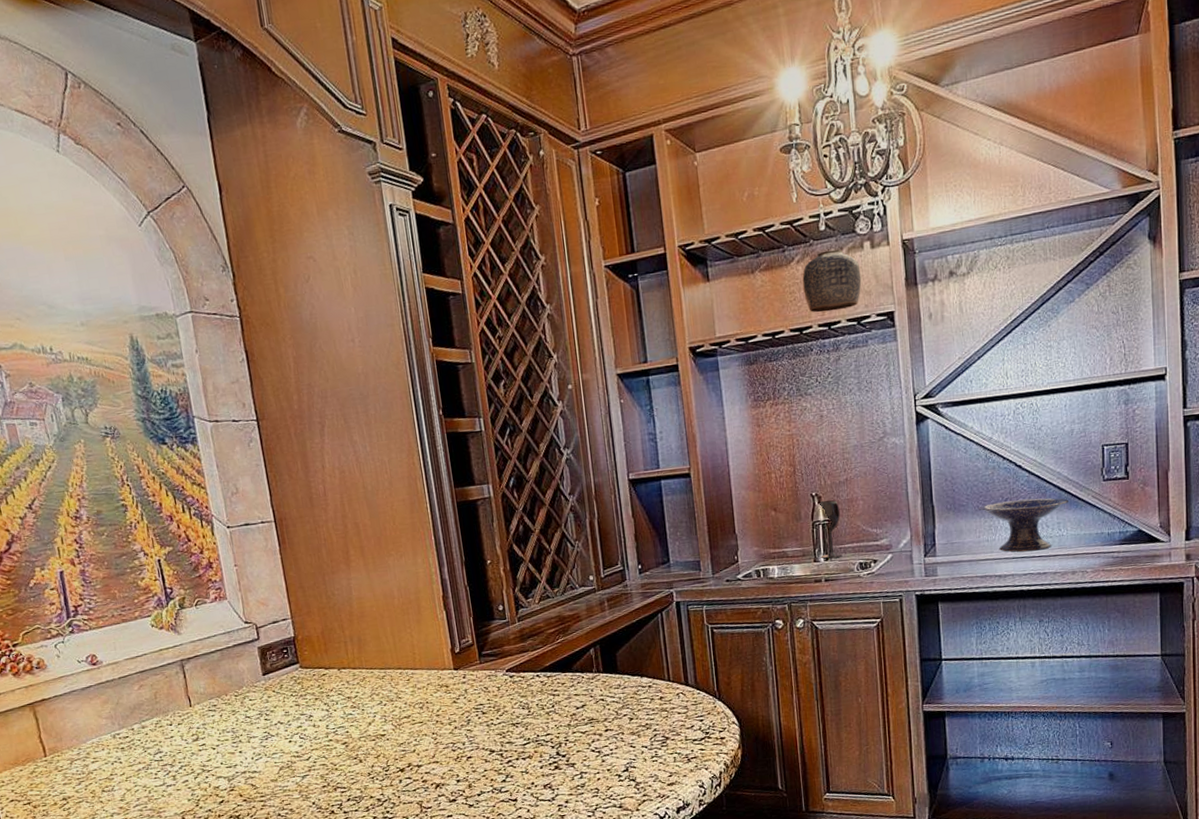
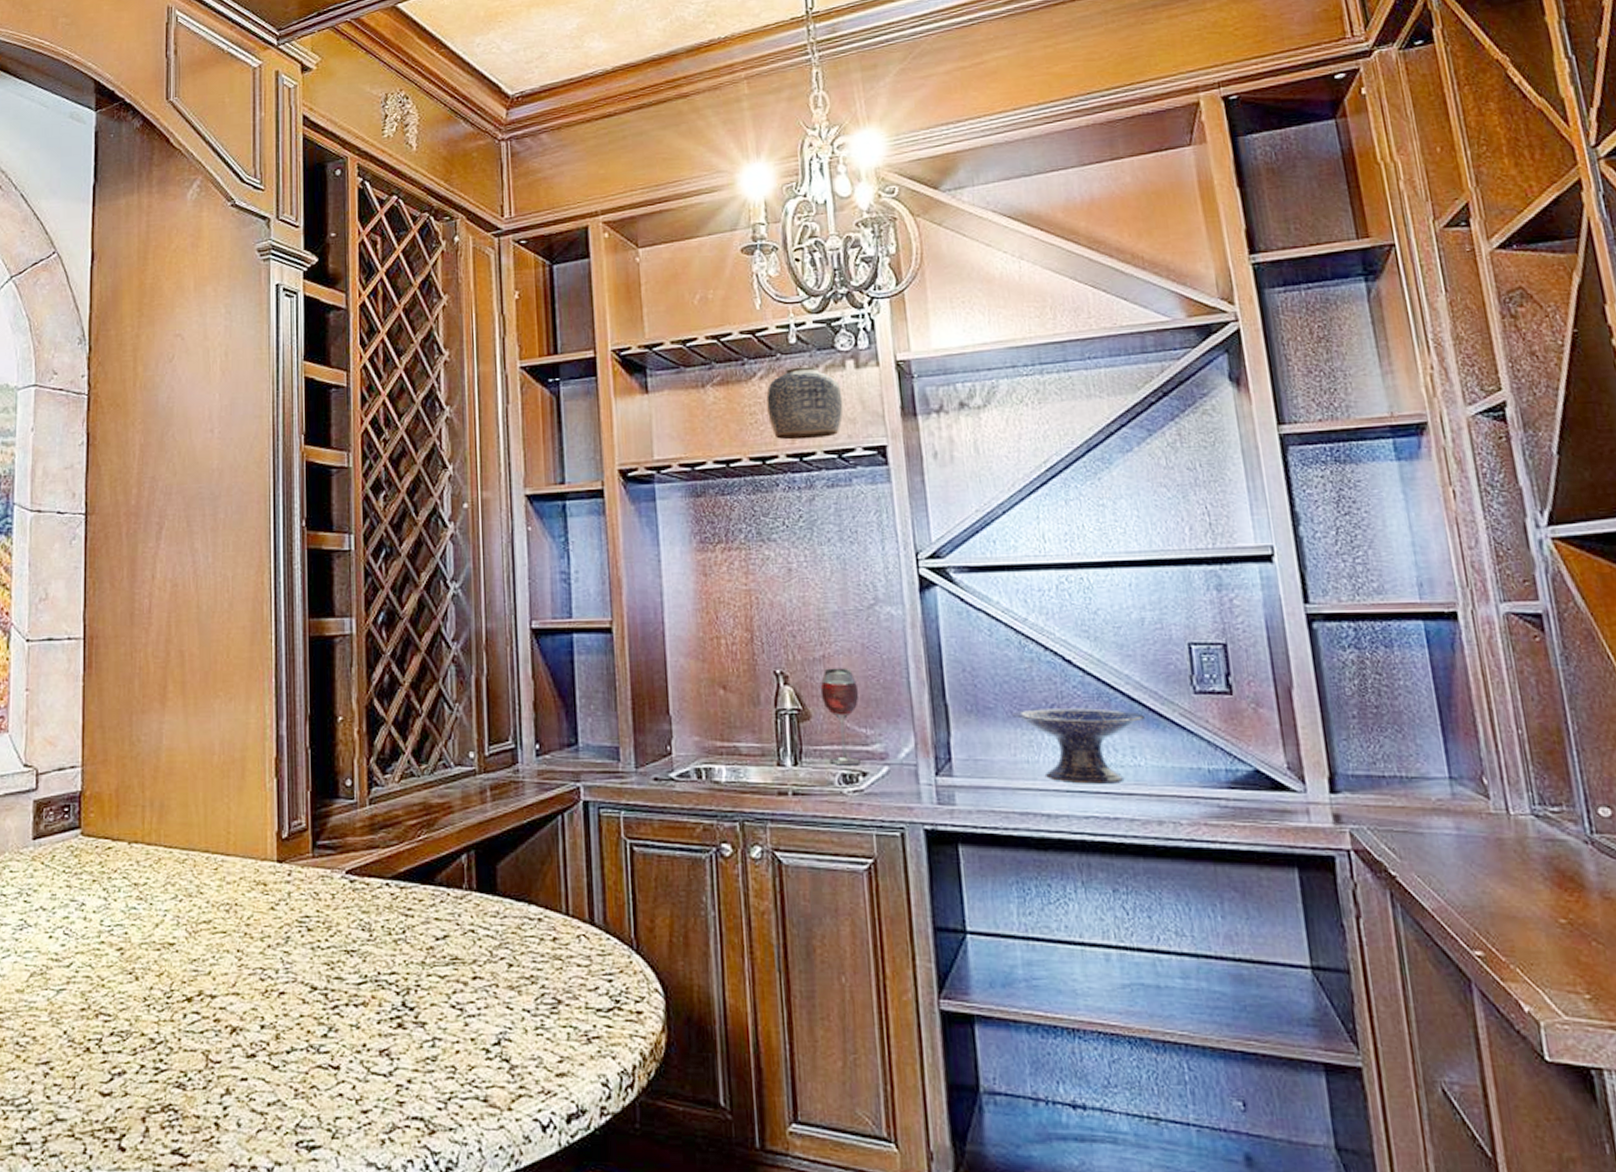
wine glass: present [817,500,843,559] -> none [783,683,818,763]
wineglass: none [844,486,874,557] -> present [820,668,862,766]

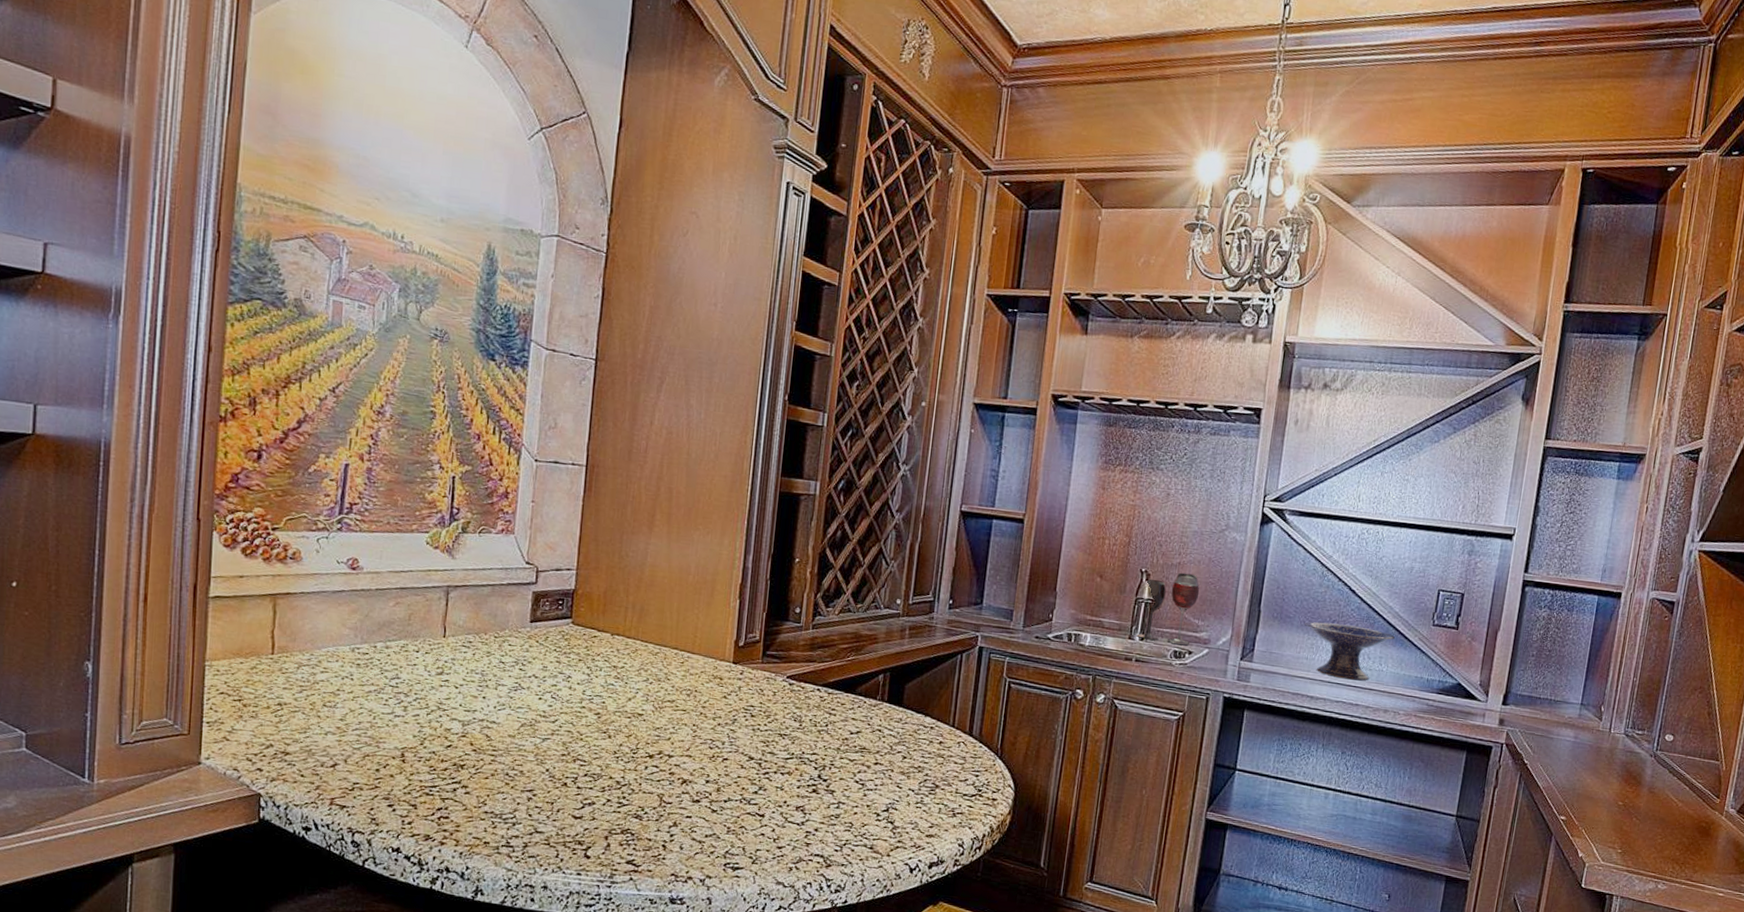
decorative jar: present [766,366,844,440] -> none [1177,333,1239,395]
wine glass: none [783,683,818,763] -> present [1137,579,1167,640]

